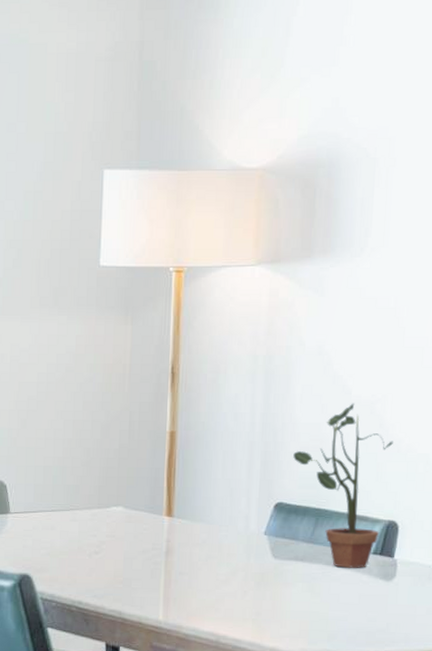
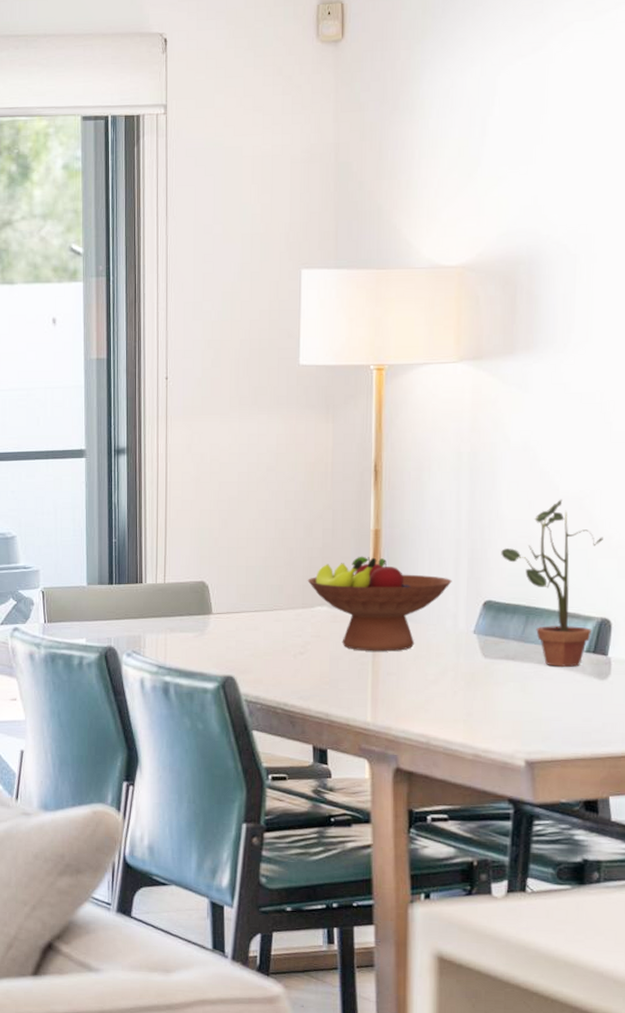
fruit bowl: none [103,457,245,552] -> present [307,556,452,652]

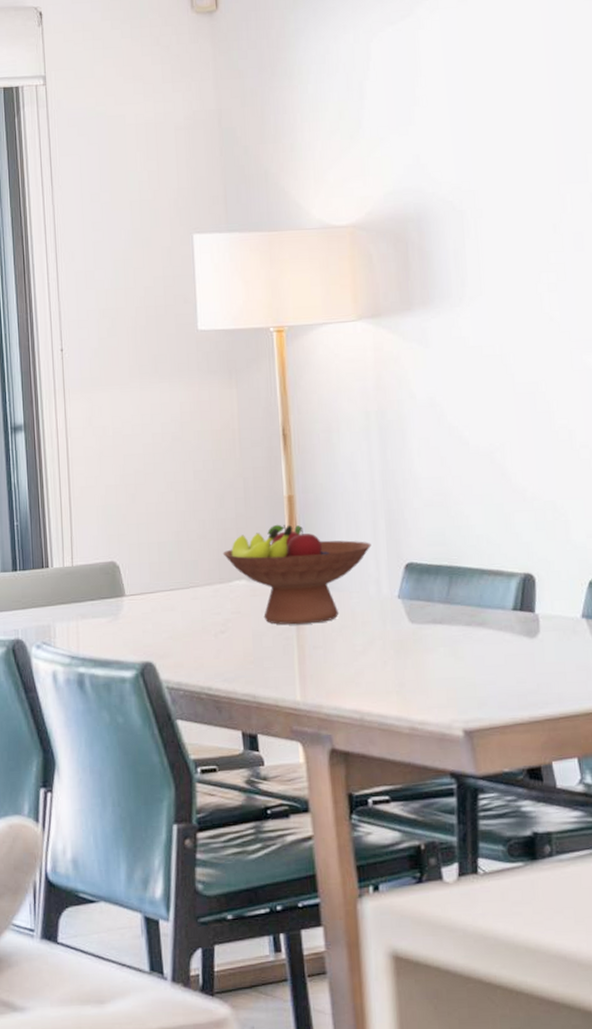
potted plant: present [501,499,603,667] -> none [418,453,518,628]

